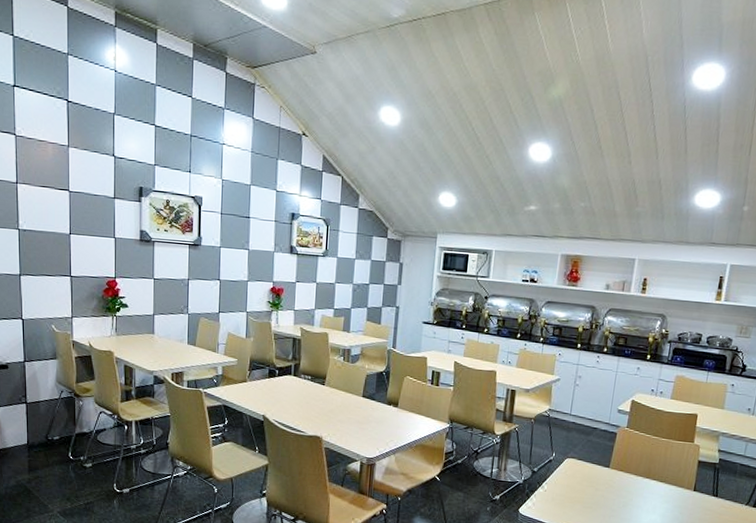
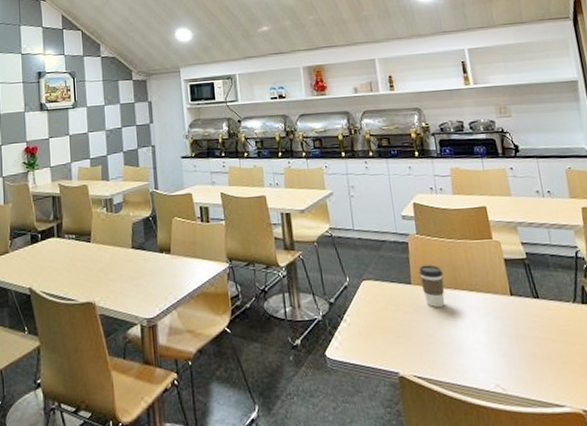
coffee cup: none [617,454,641,490] -> present [419,265,445,307]

